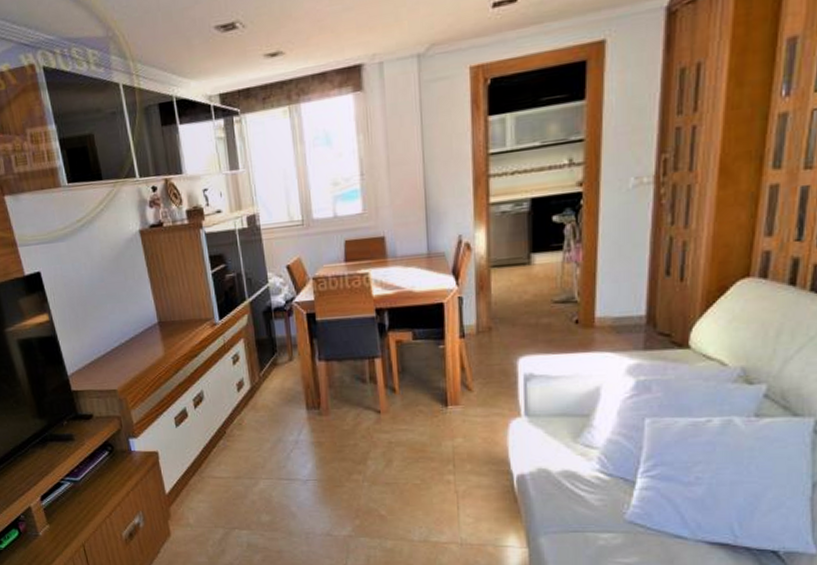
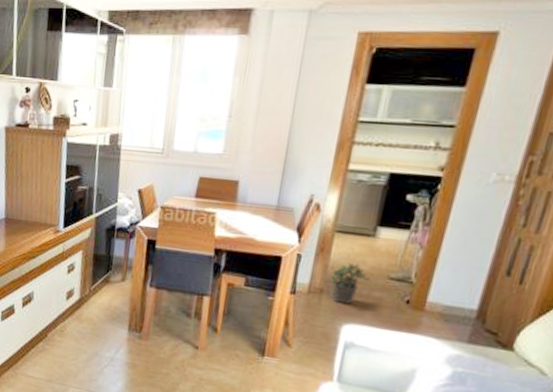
potted plant: none [495,294,534,338] -> present [329,263,370,305]

